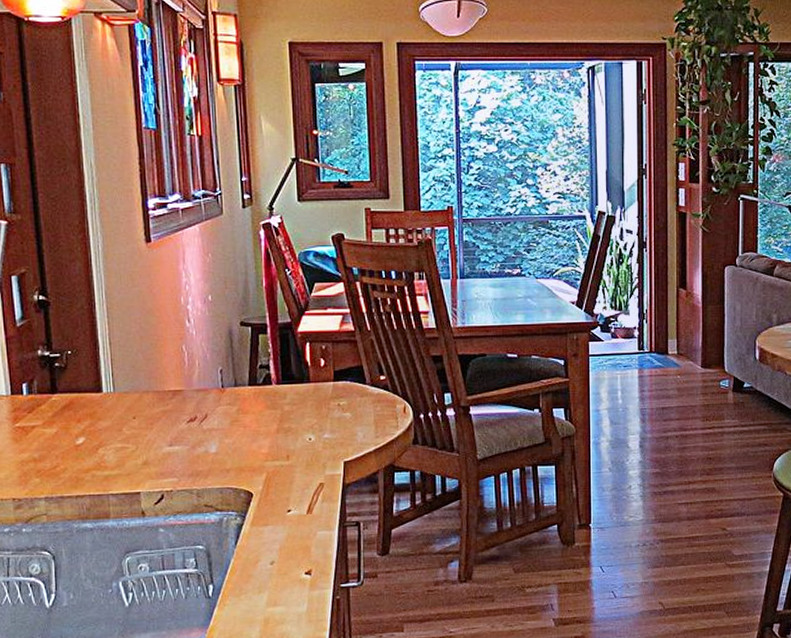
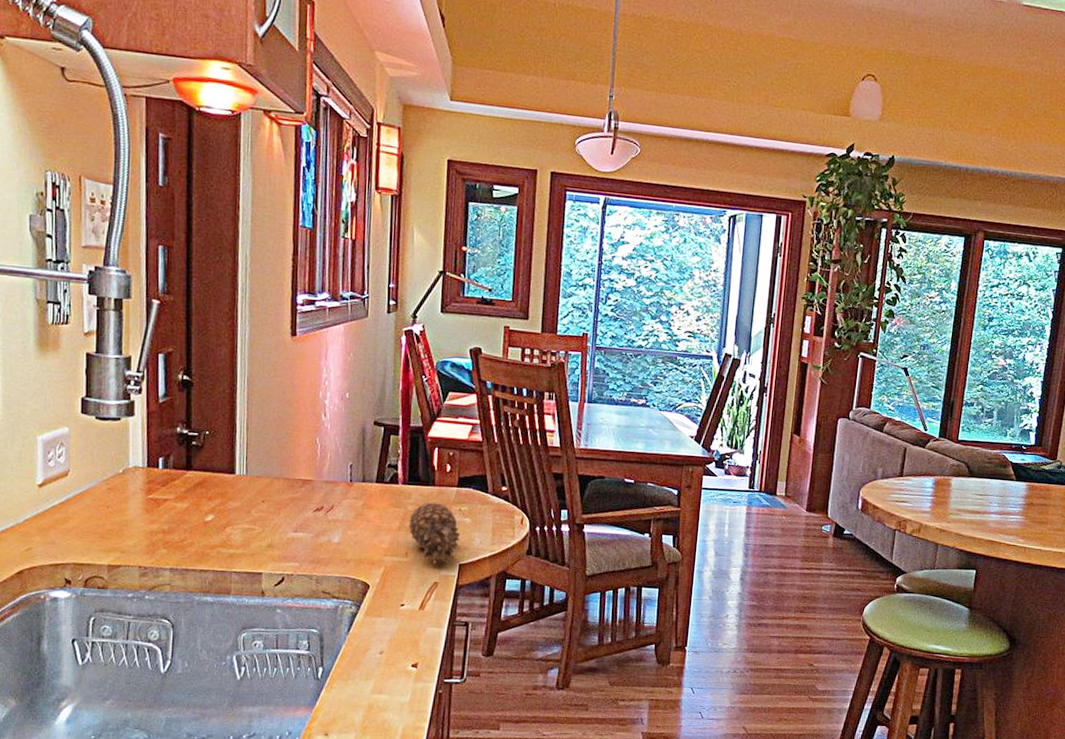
fruit: none [286,400,342,464] -> present [408,502,461,565]

